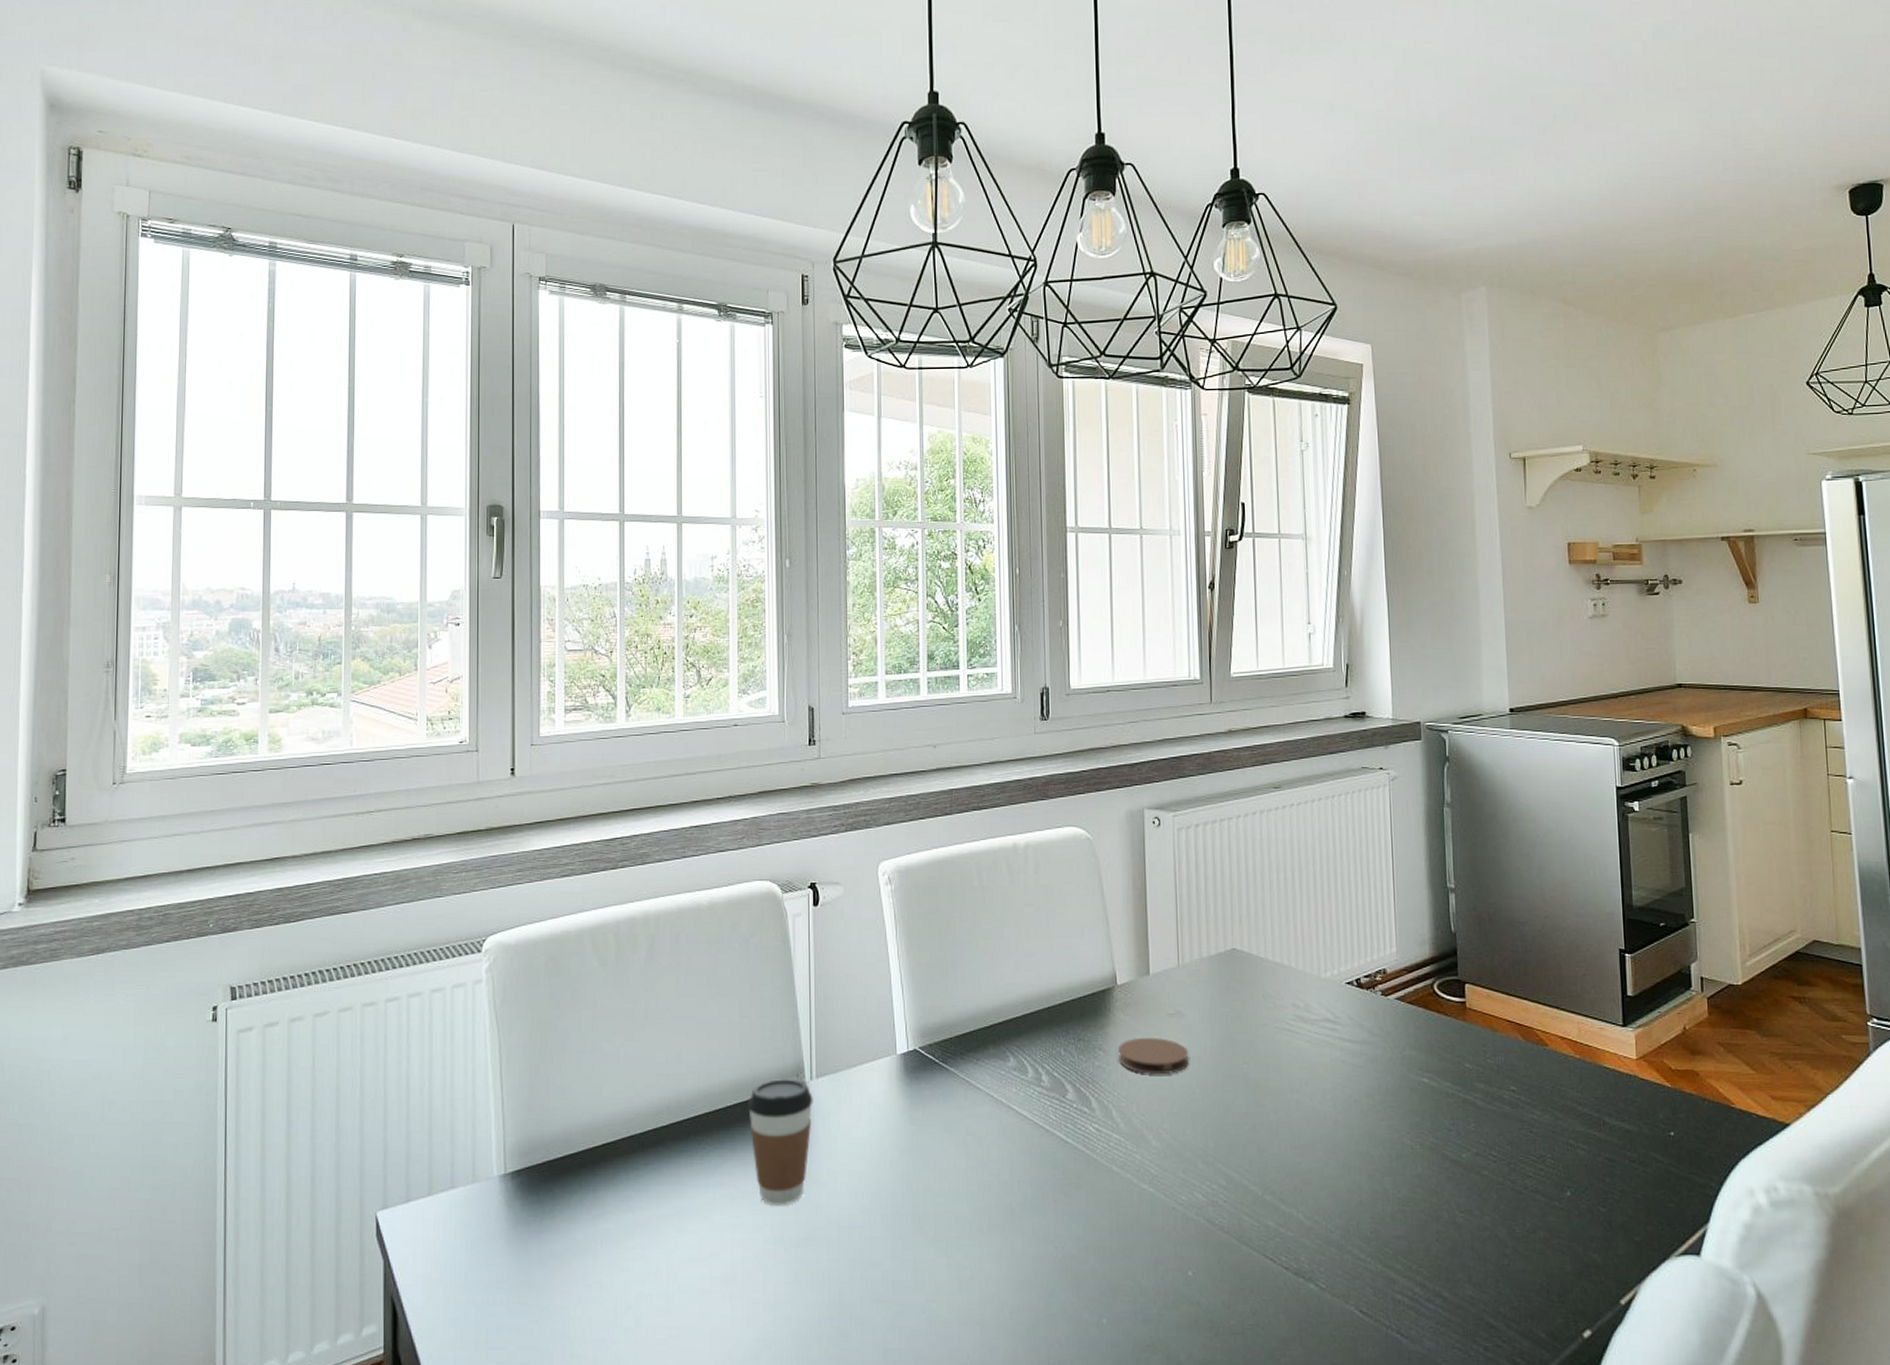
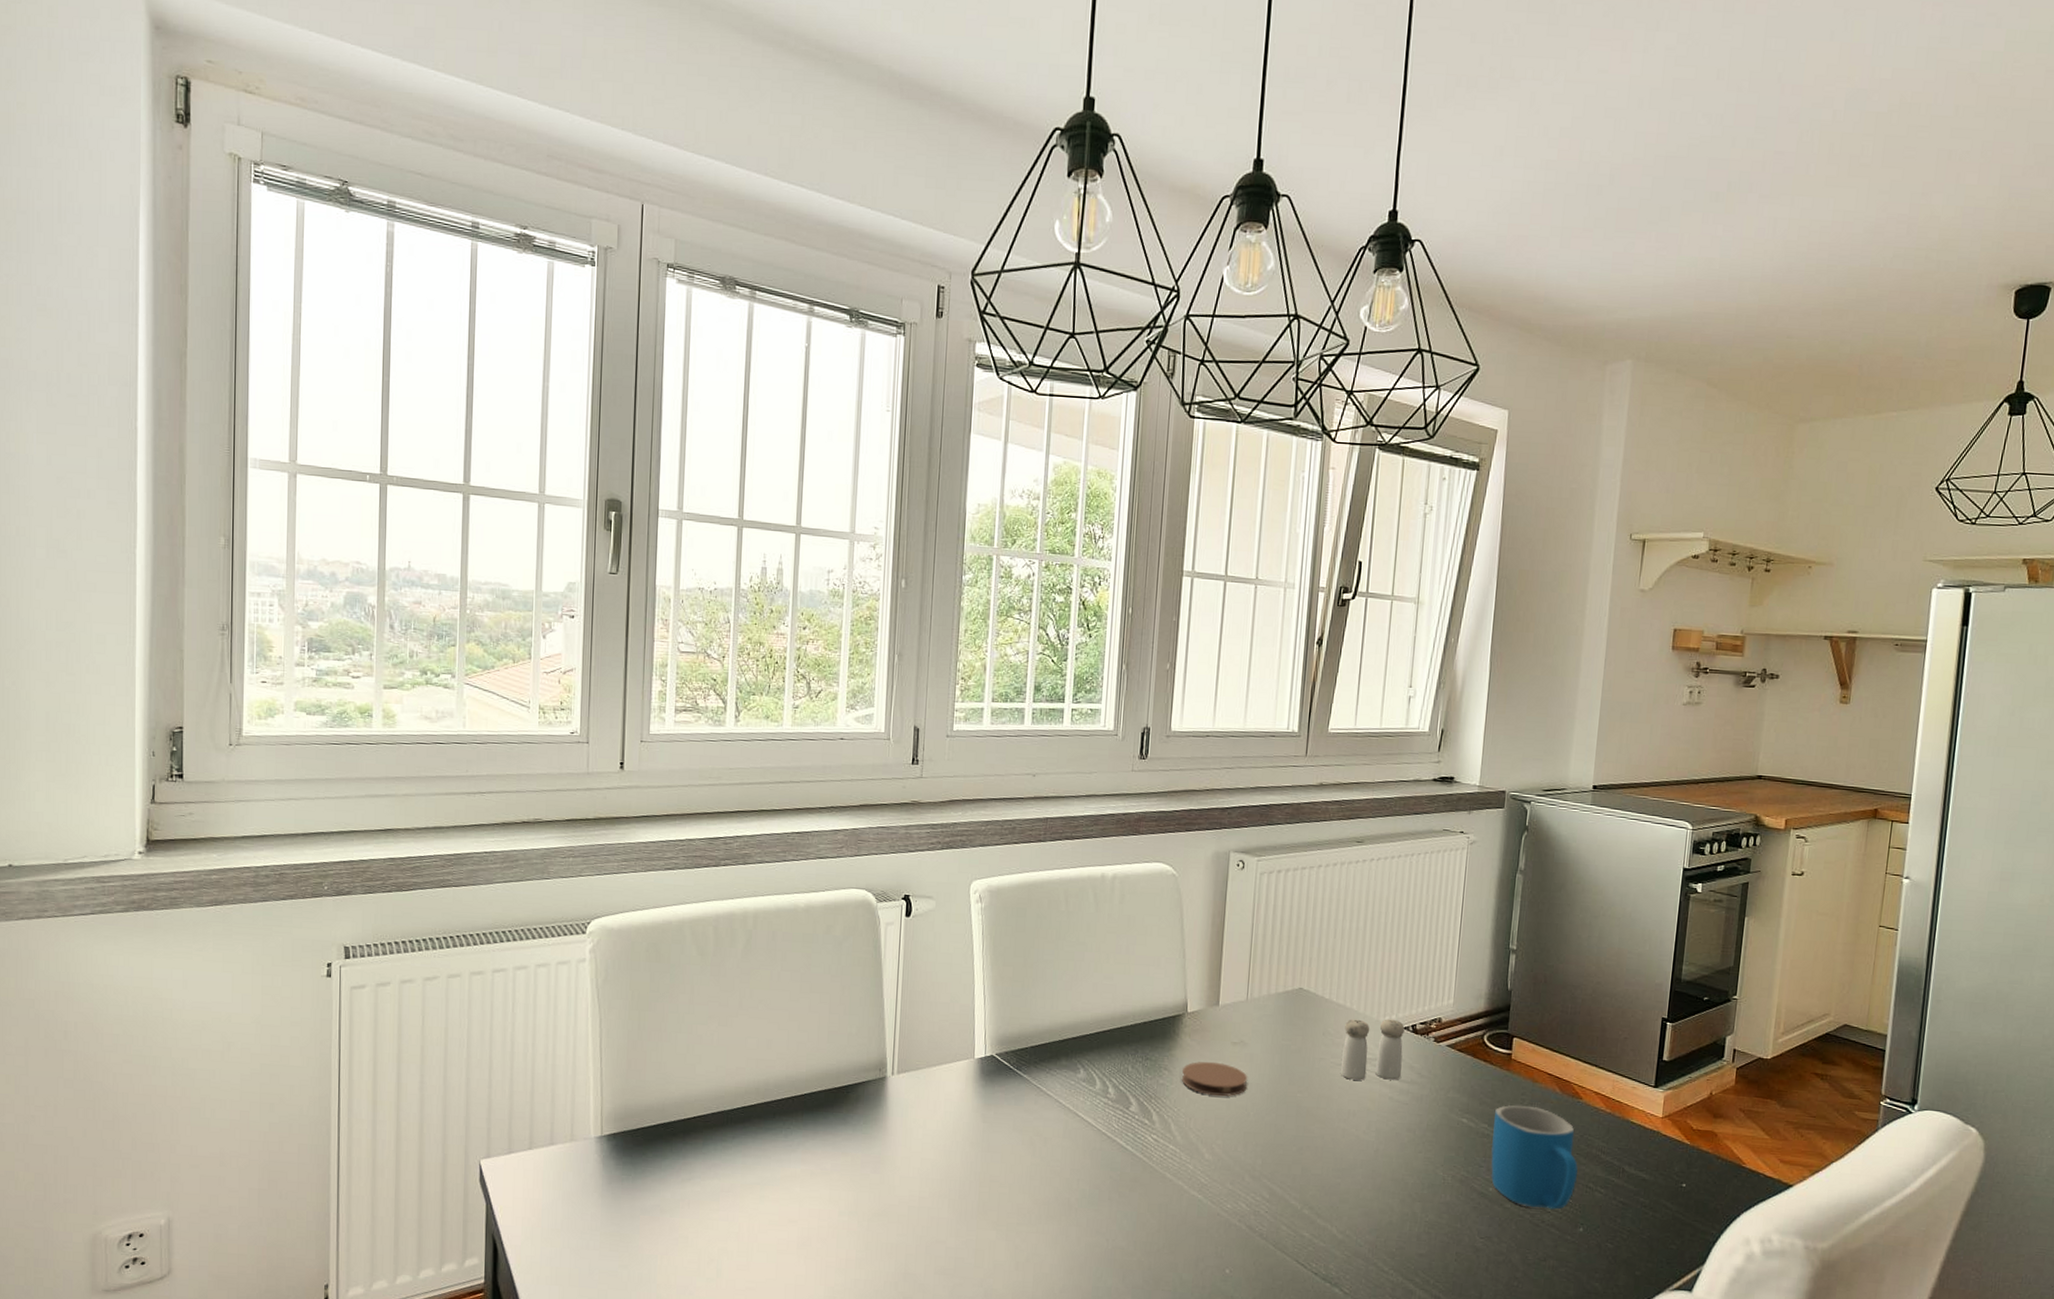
coffee cup: present [748,1078,813,1206] -> none [832,1071,893,1184]
salt and pepper shaker: none [1285,974,1351,1045] -> present [1341,1019,1405,1080]
mug: none [1457,1058,1556,1173] -> present [1490,1105,1578,1210]

